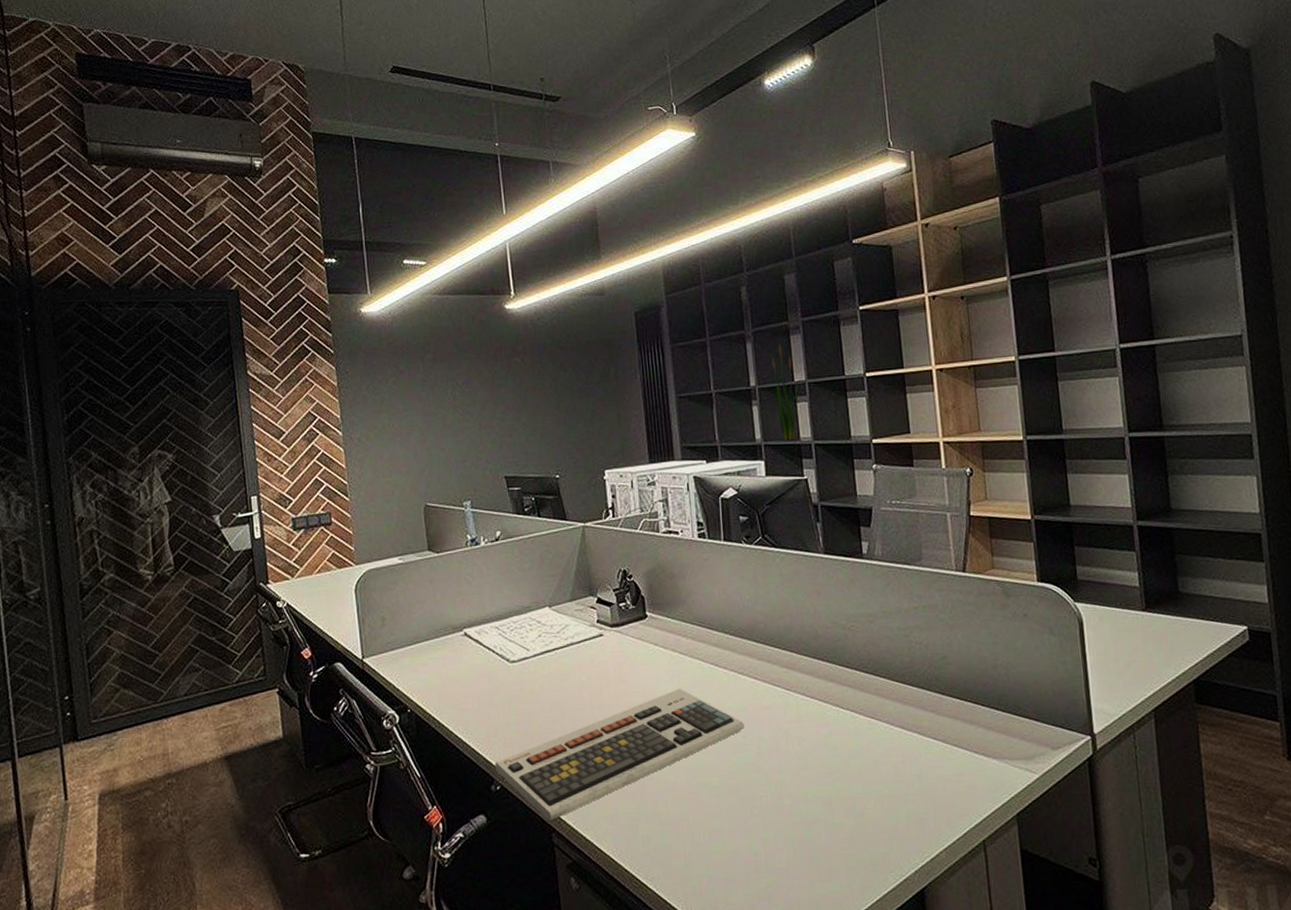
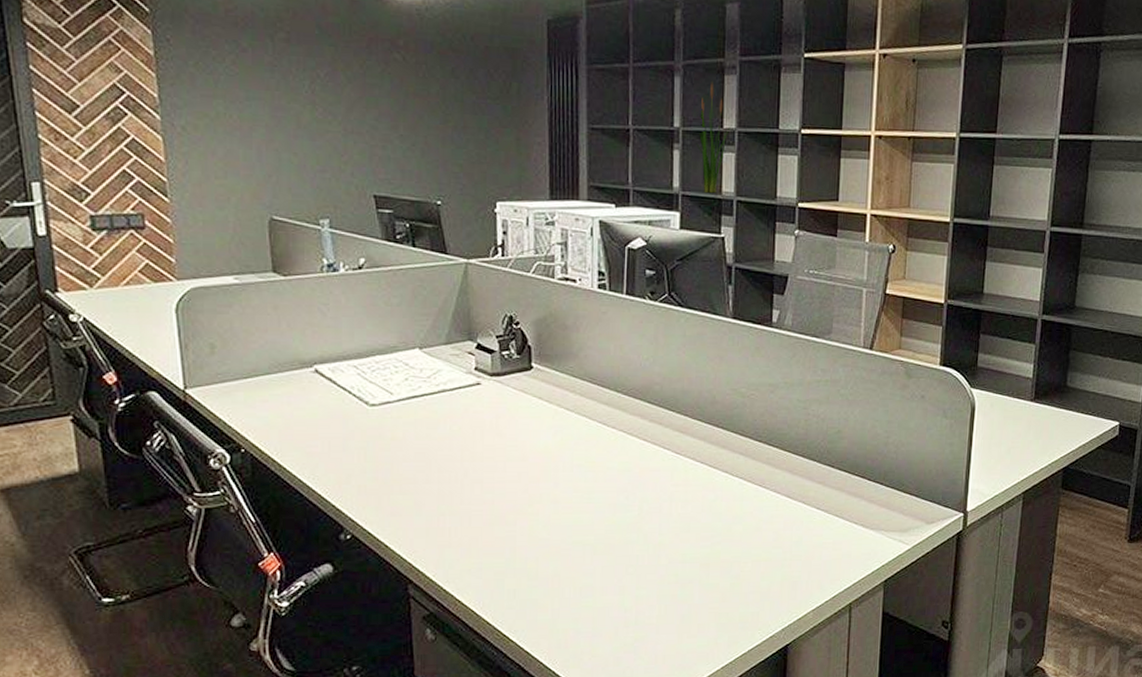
computer keyboard: present [495,688,744,822] -> none [346,444,628,573]

